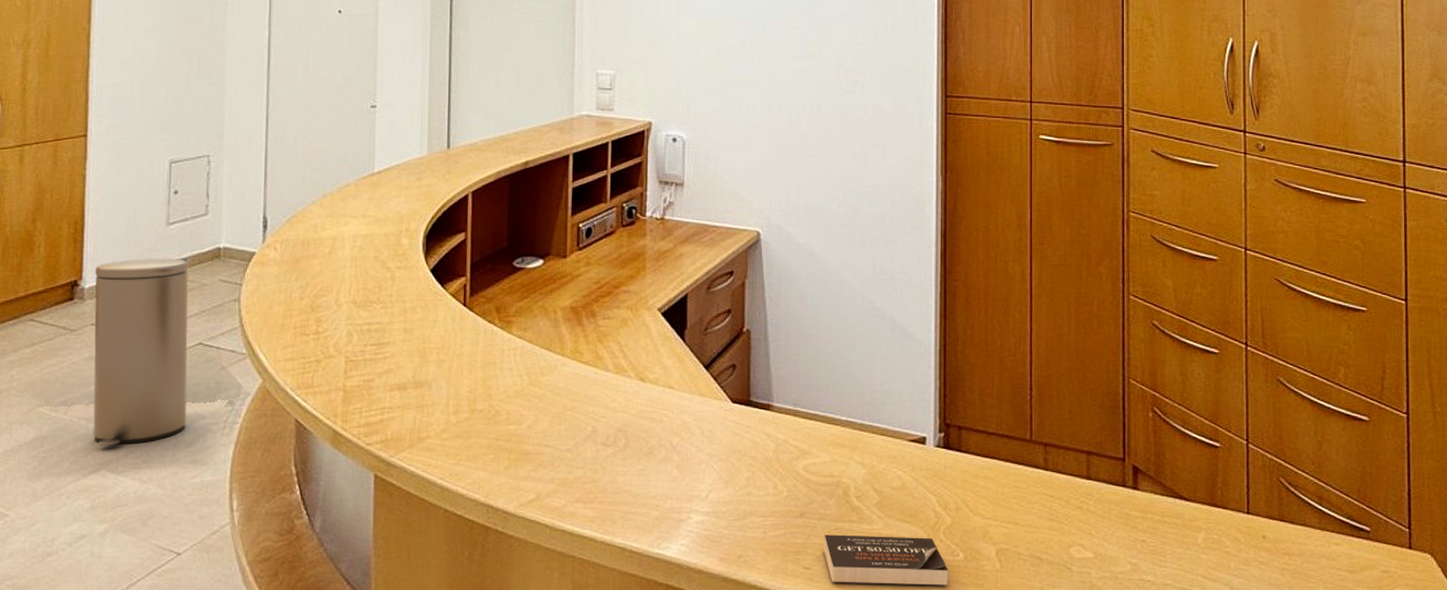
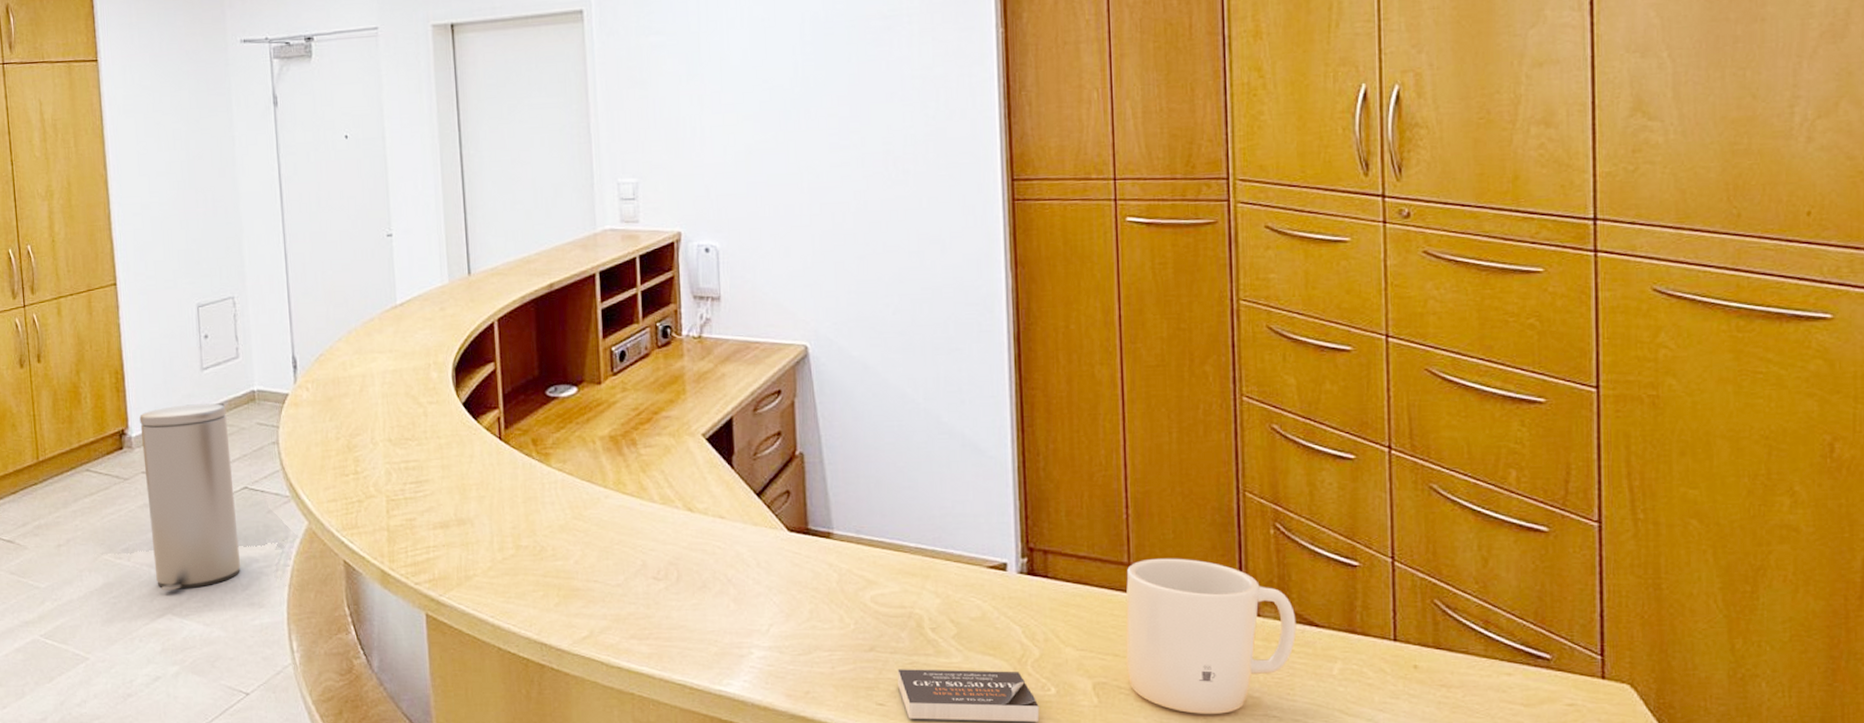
mug: none [1026,436,1169,578] -> present [1125,558,1297,714]

